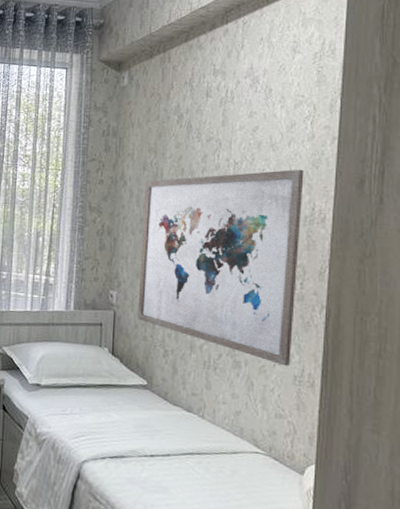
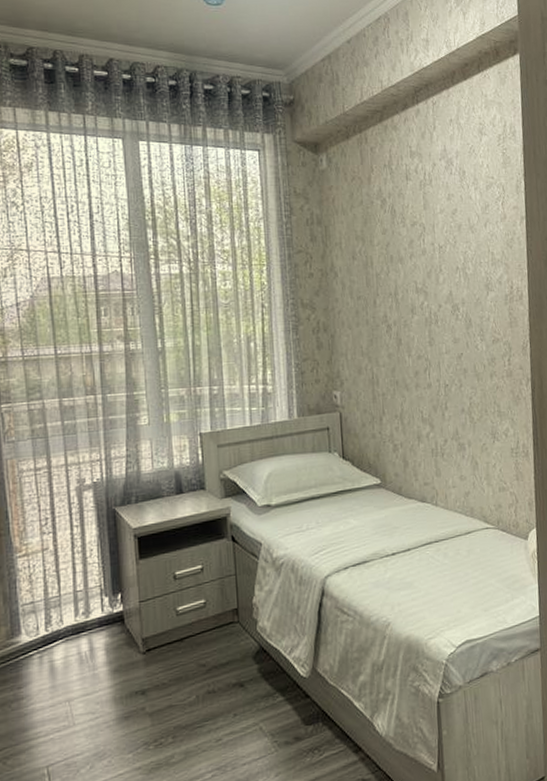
wall art: present [137,169,304,366] -> none [356,249,507,441]

